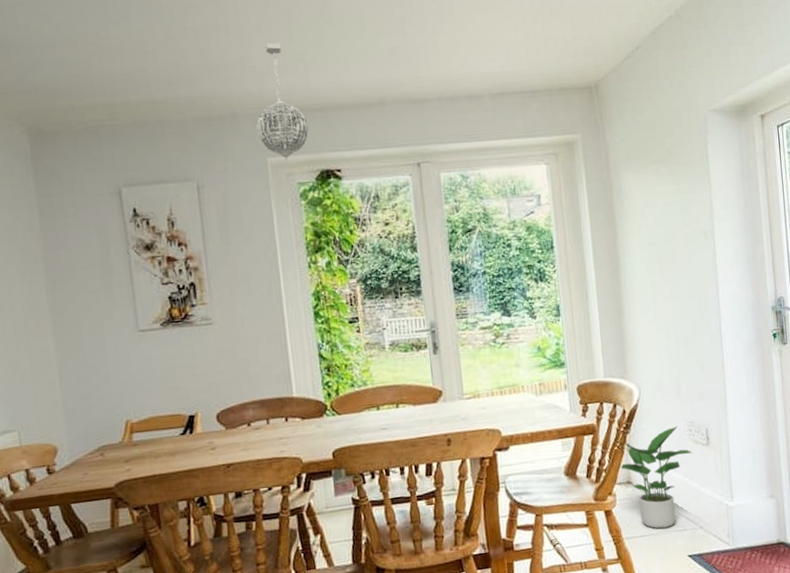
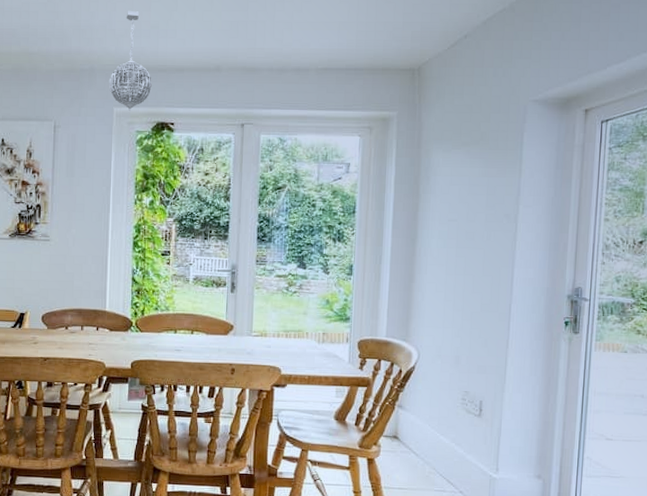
potted plant: present [619,426,693,529] -> none [388,393,463,486]

